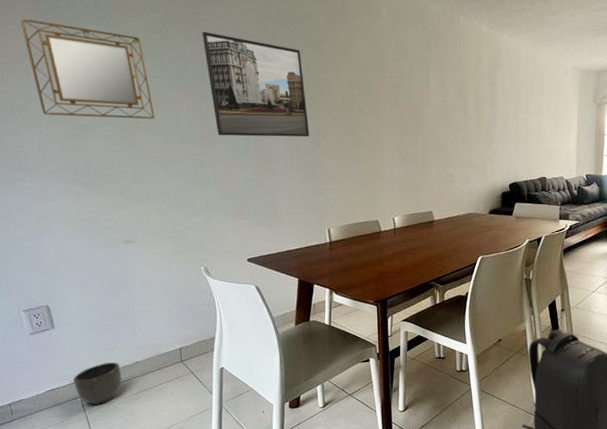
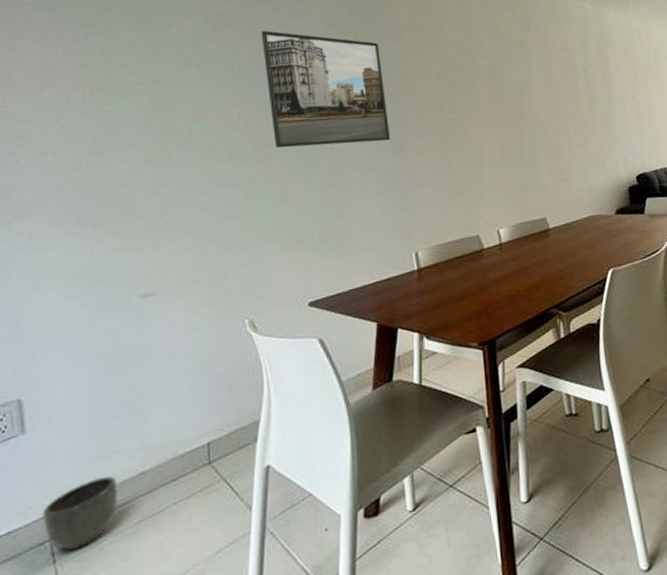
home mirror: present [20,18,155,119] -> none [37,30,197,141]

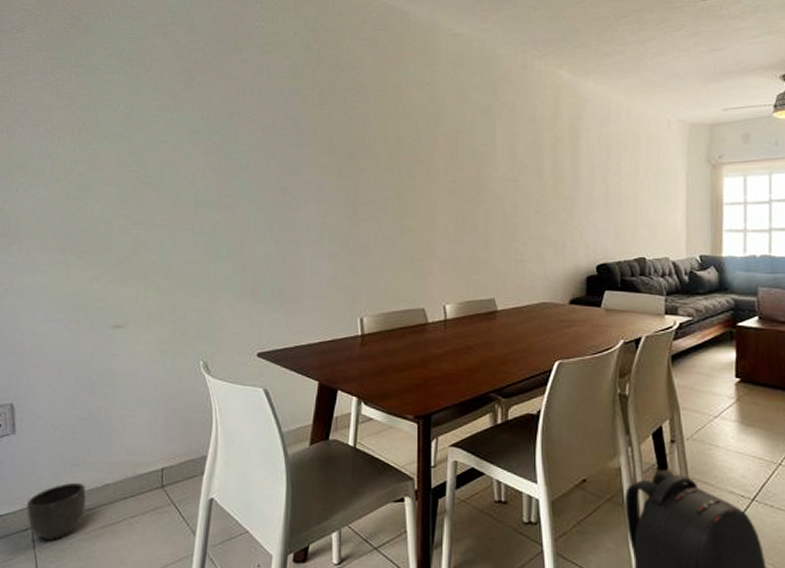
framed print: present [261,30,391,149] -> none [230,80,346,203]

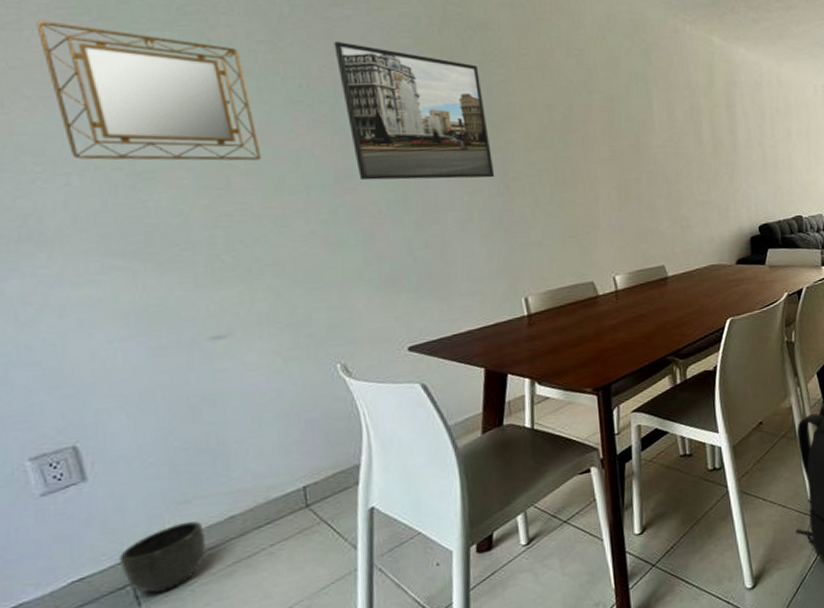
home mirror: none [36,68,168,180] -> present [36,21,262,161]
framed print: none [230,80,346,203] -> present [334,41,495,181]

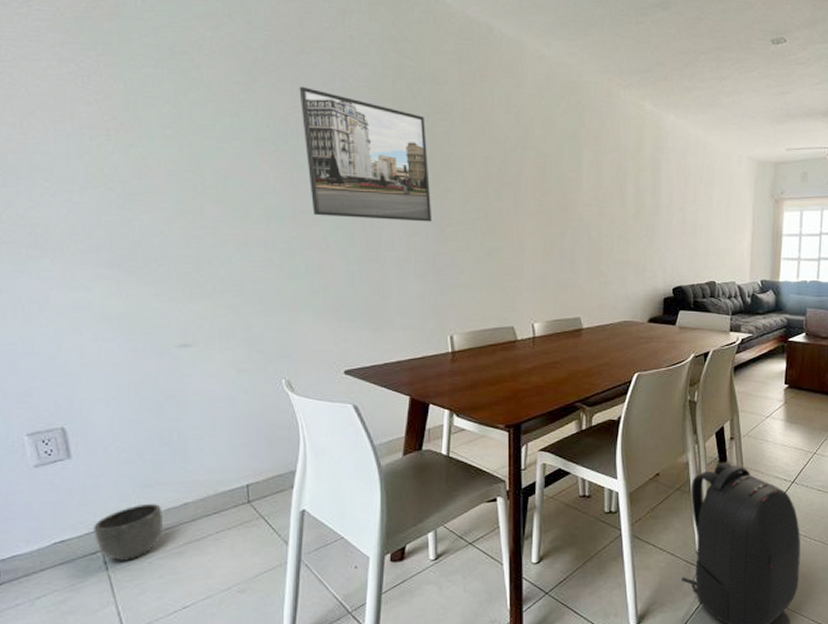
home mirror: present [36,21,262,161] -> none [52,53,231,191]

